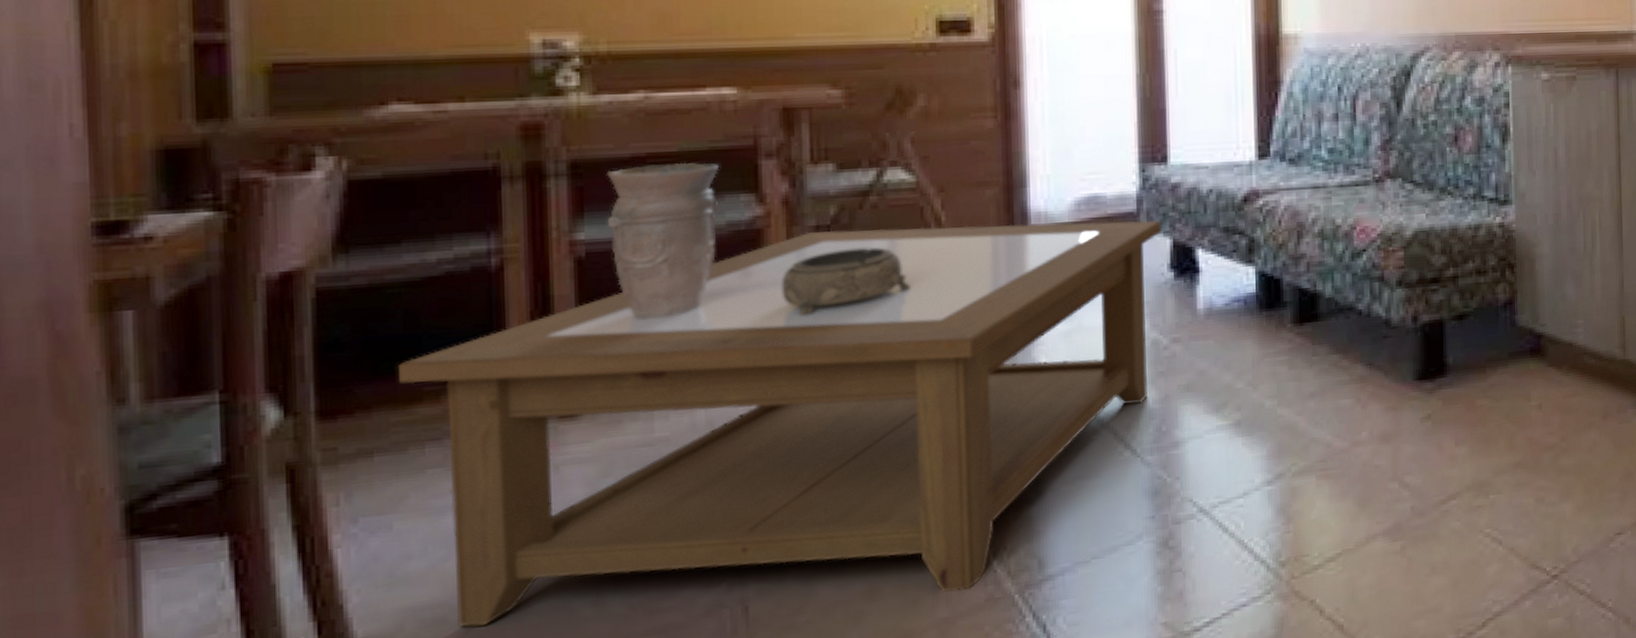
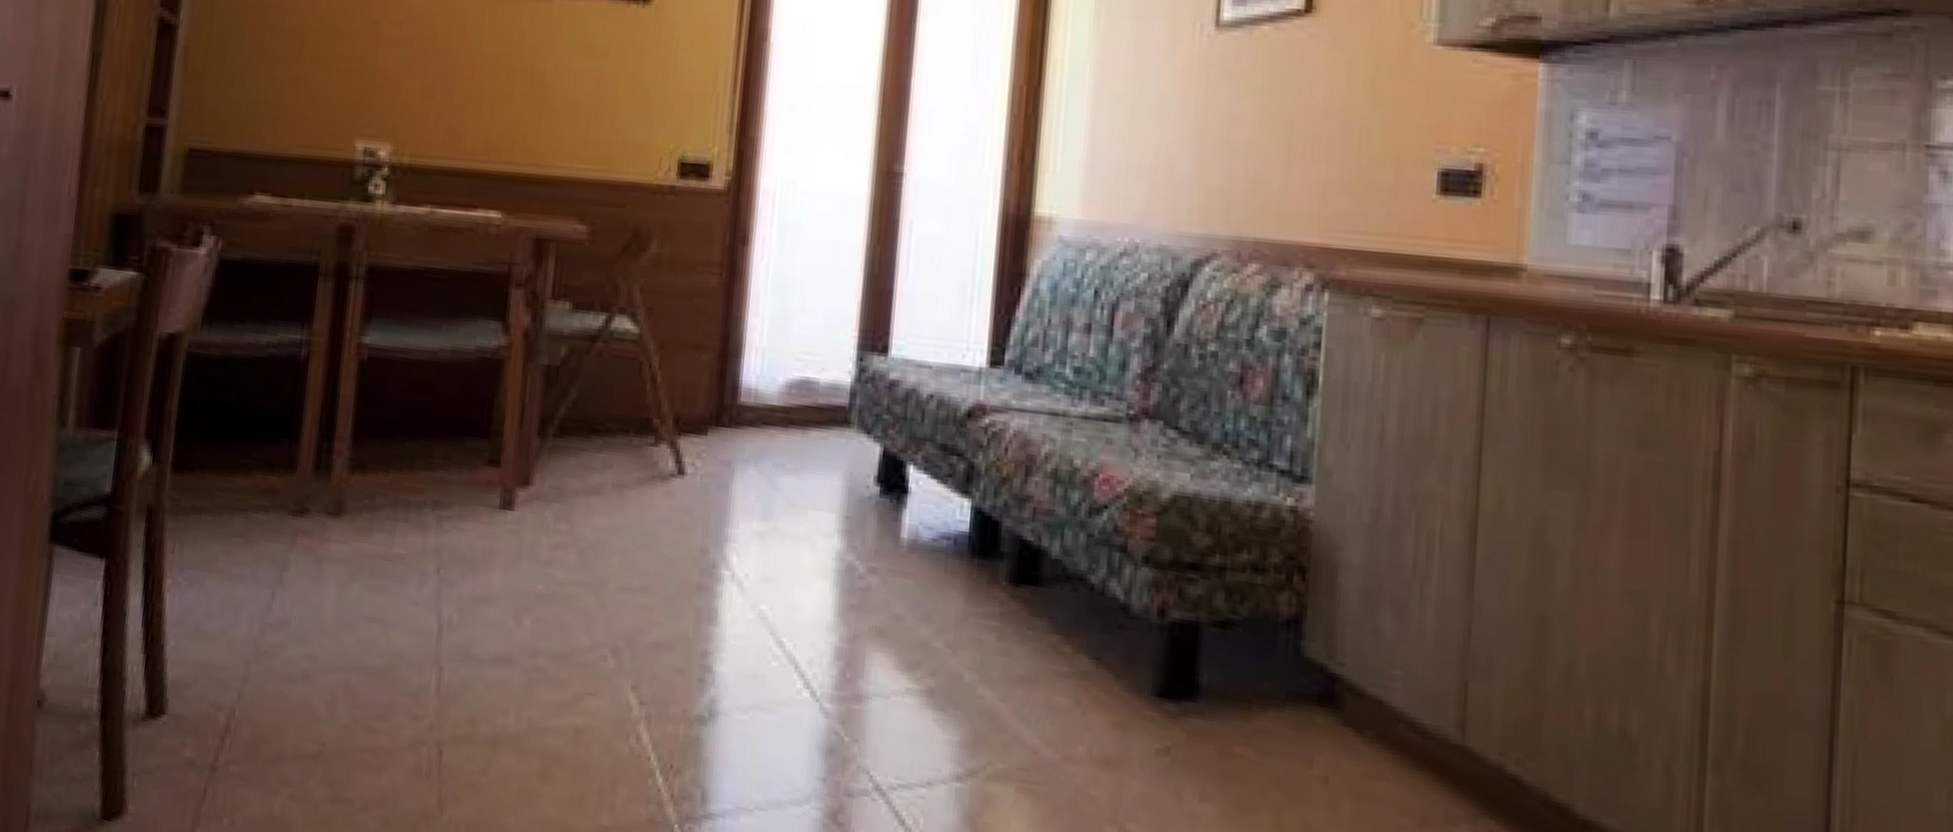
coffee table: present [399,220,1162,628] -> none [226,370,873,802]
vase: present [607,162,718,320] -> none [386,279,477,434]
decorative bowl: present [781,247,910,316] -> none [511,395,621,458]

